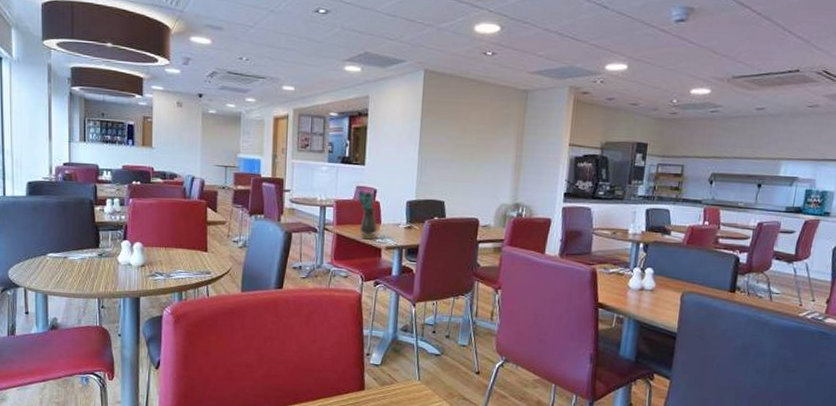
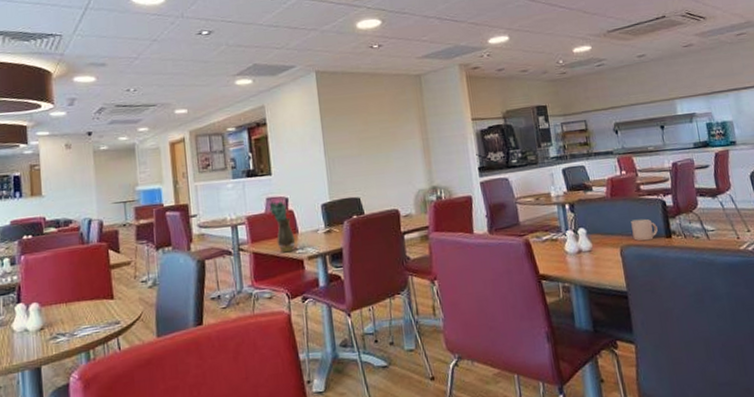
mug: none [697,269,724,291] -> present [631,218,658,242]

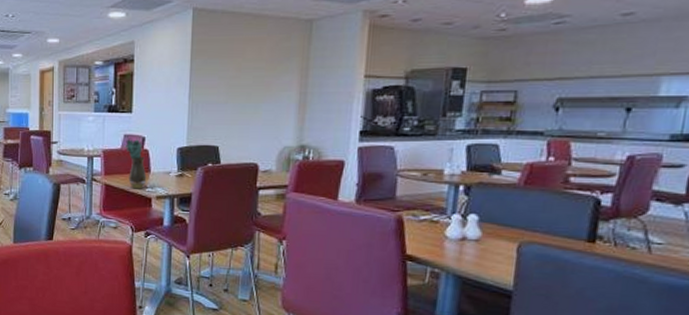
mug: present [631,218,658,242] -> none [540,215,579,241]

